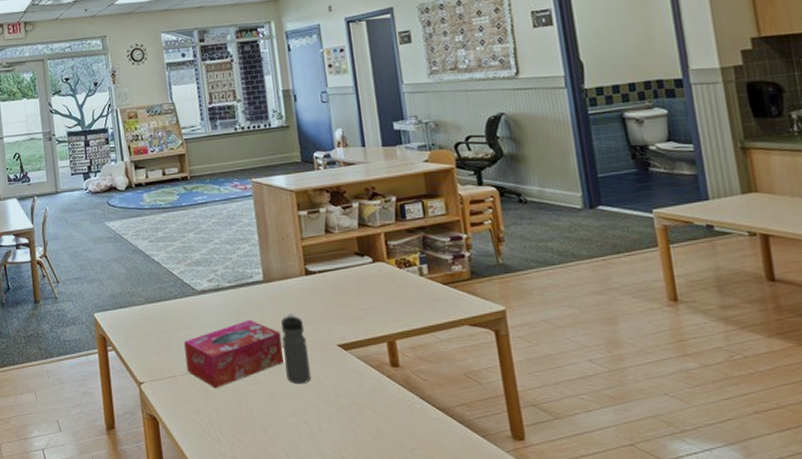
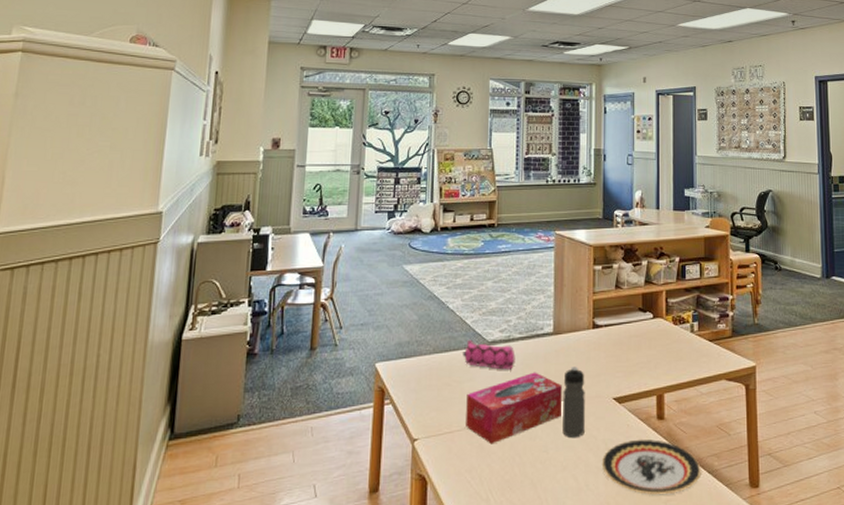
pencil case: none [174,289,228,318] -> present [463,339,516,370]
plate: none [333,386,450,444] -> present [601,439,701,496]

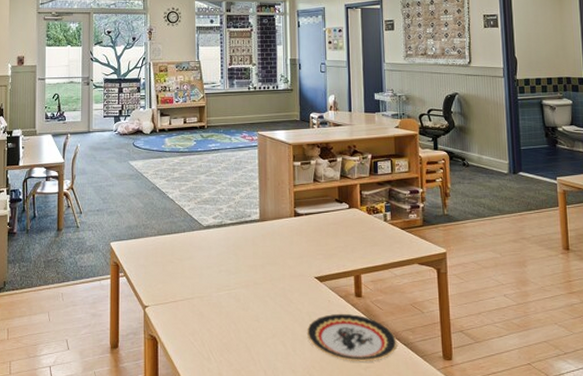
pencil case: present [463,339,516,370] -> none [182,224,228,250]
tissue box: present [466,372,562,445] -> none [187,253,270,313]
water bottle: present [562,367,585,439] -> none [270,249,291,311]

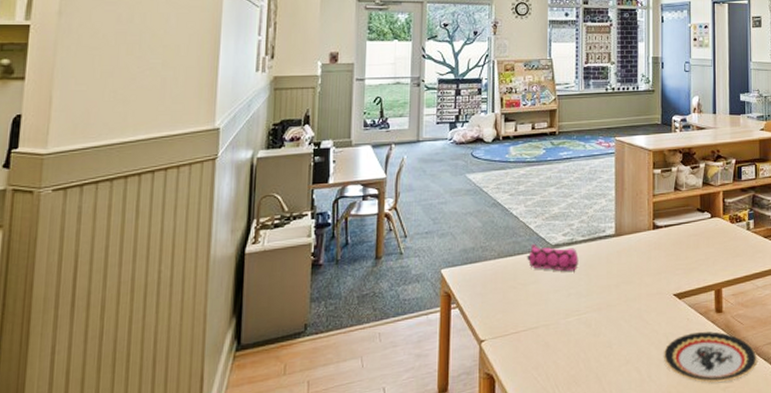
pencil case: none [182,224,228,250] -> present [527,243,579,272]

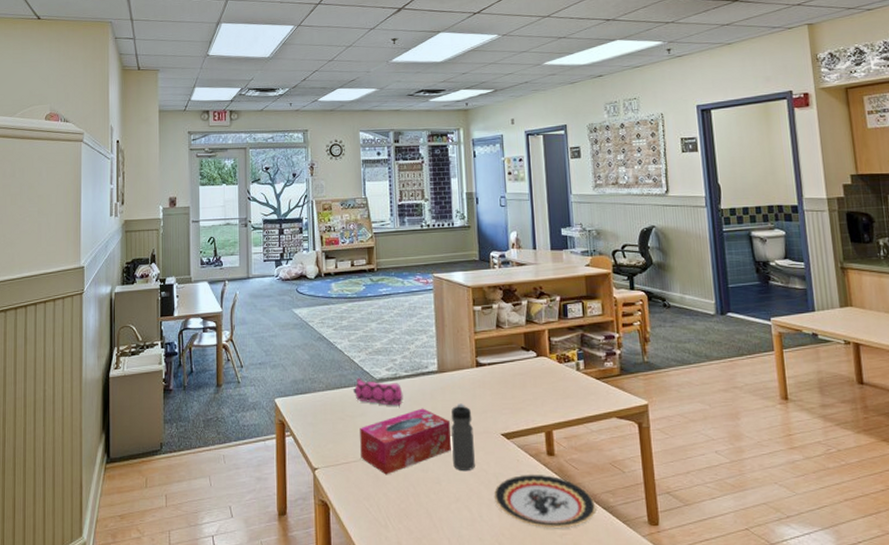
tissue box: none [531,272,624,342] -> present [360,408,451,475]
water bottle: none [625,266,647,334] -> present [451,403,475,472]

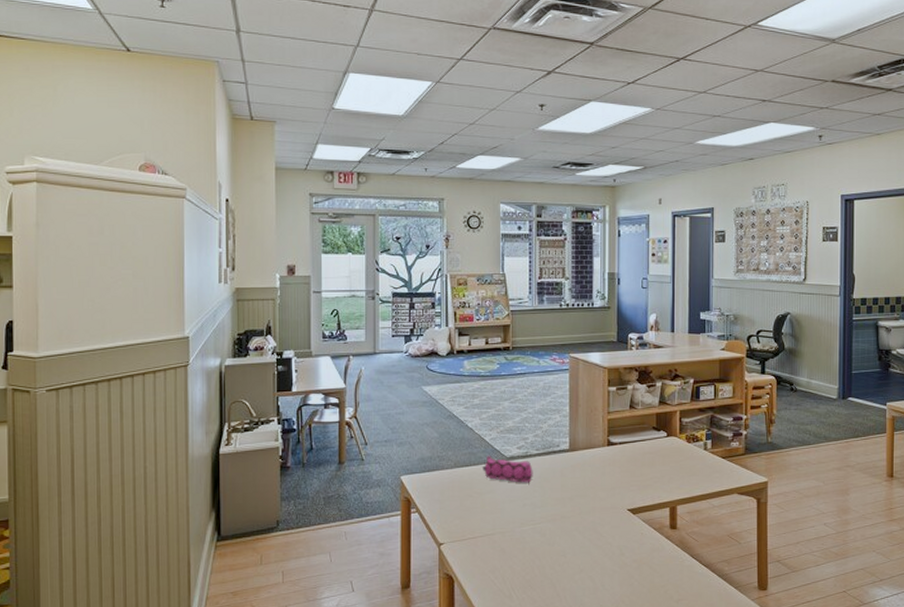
tissue box: present [360,408,451,475] -> none [488,485,578,549]
water bottle: present [451,403,475,472] -> none [579,481,601,545]
plate: present [493,474,596,529] -> none [616,546,712,595]

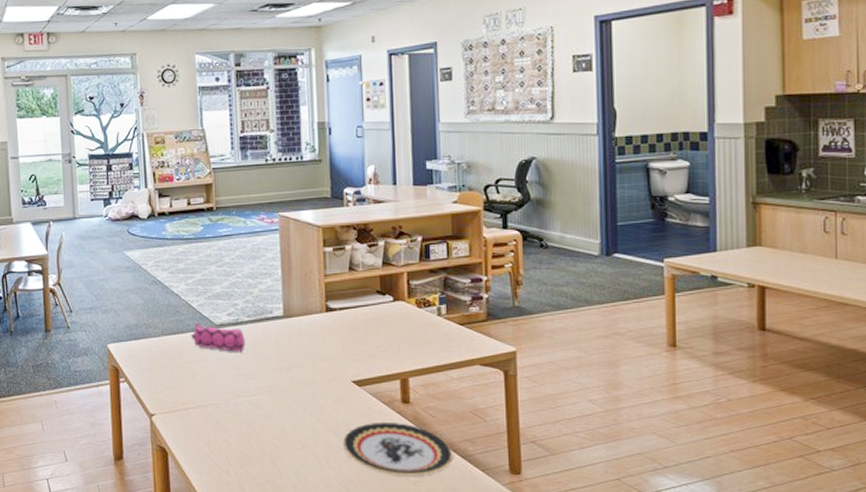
plate: none [616,546,712,595] -> present [342,421,453,477]

